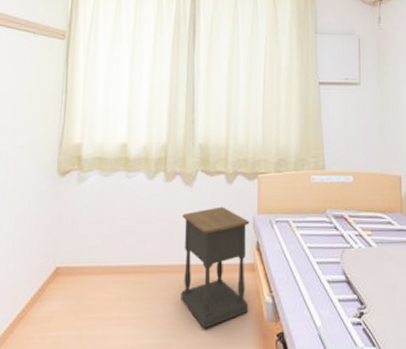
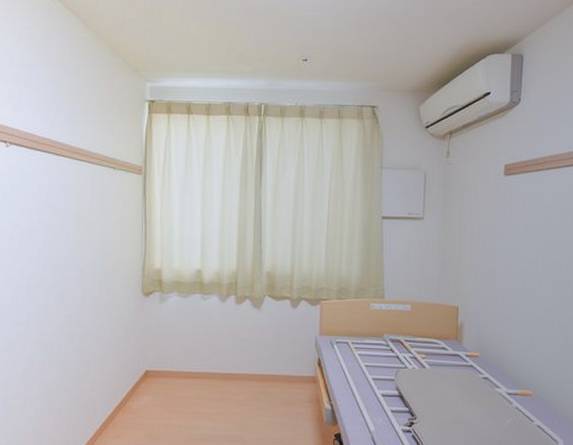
nightstand: present [181,206,250,329] -> none [251,327,312,426]

